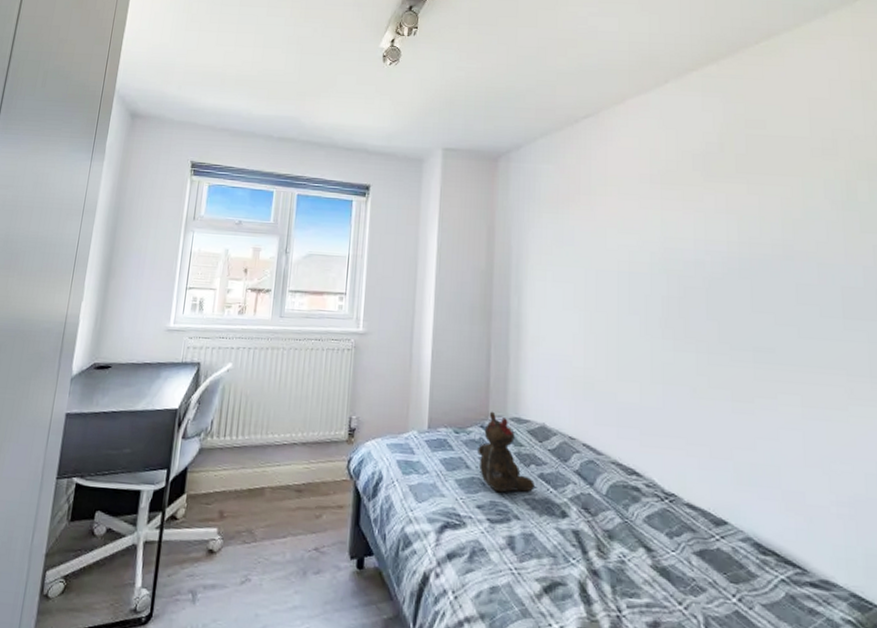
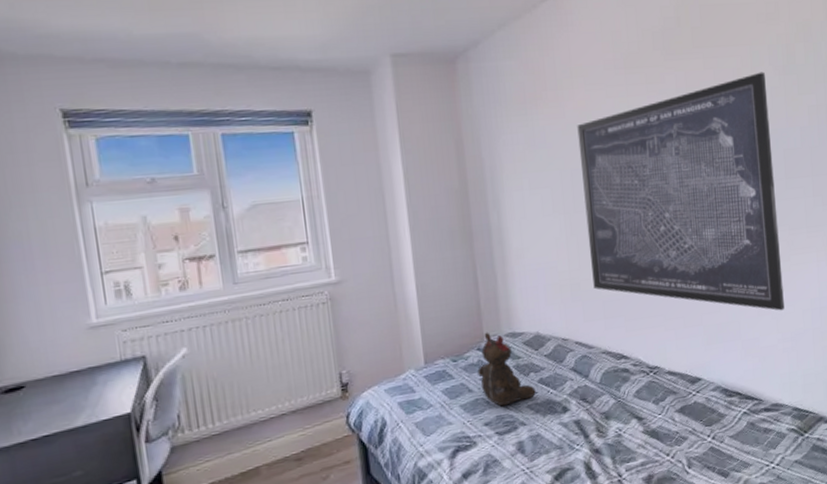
wall art: none [606,204,840,467] -> present [577,72,785,311]

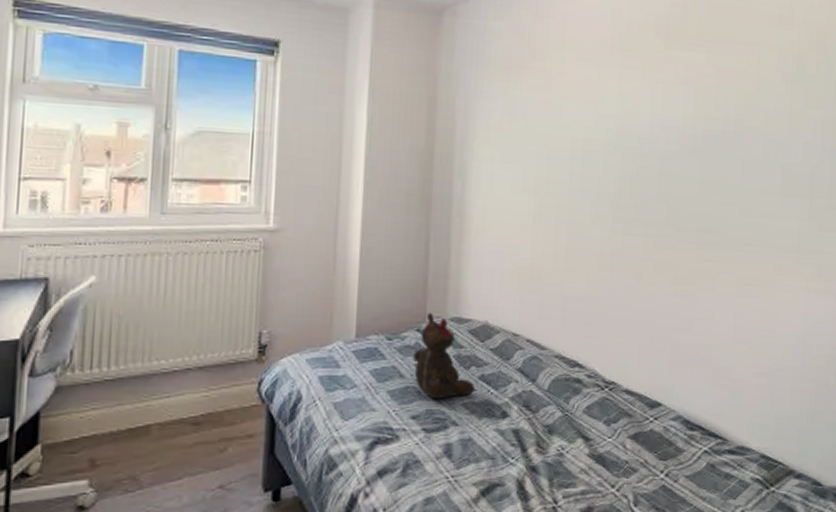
wall art: present [577,72,785,311] -> none [555,76,772,341]

